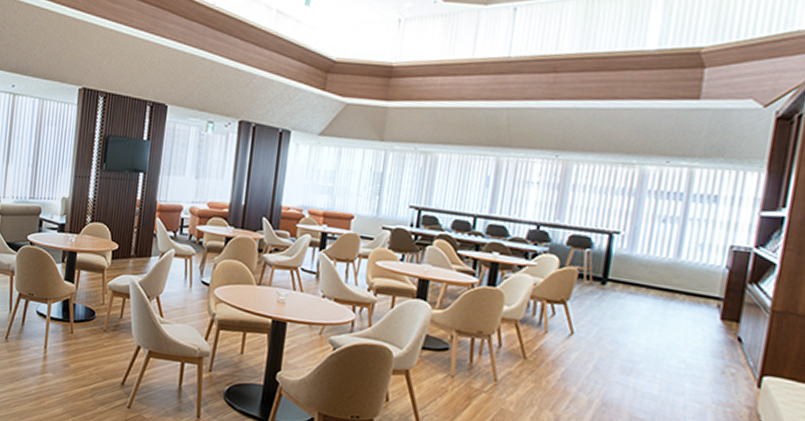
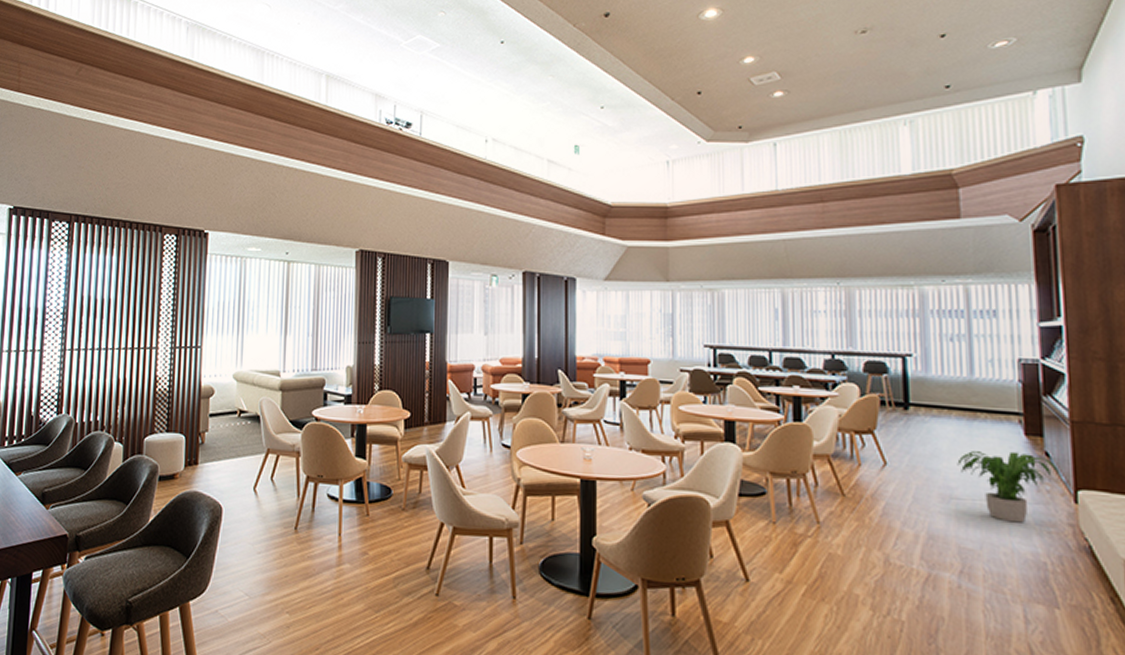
potted plant: none [645,329,748,401] -> present [957,451,1058,523]

